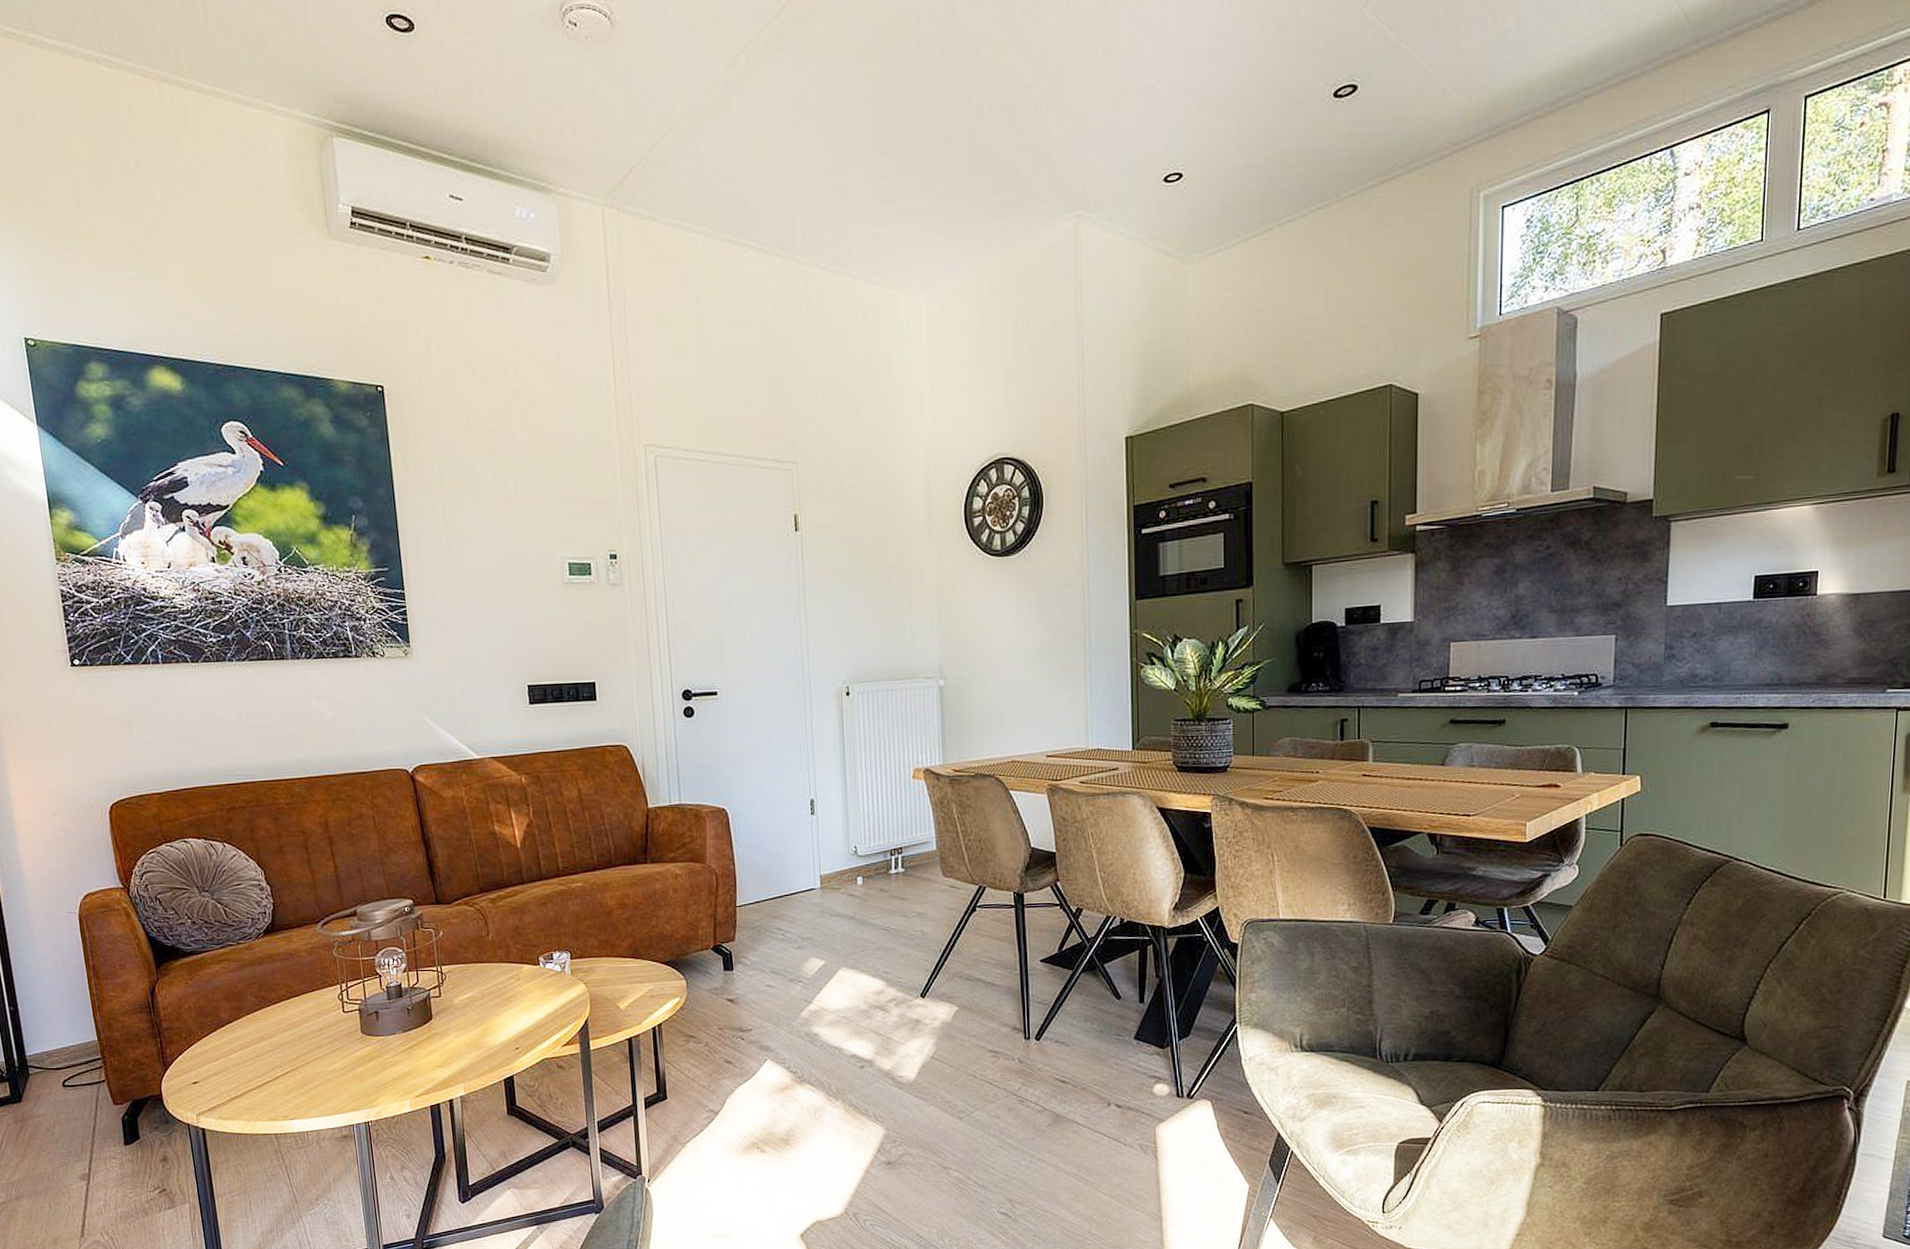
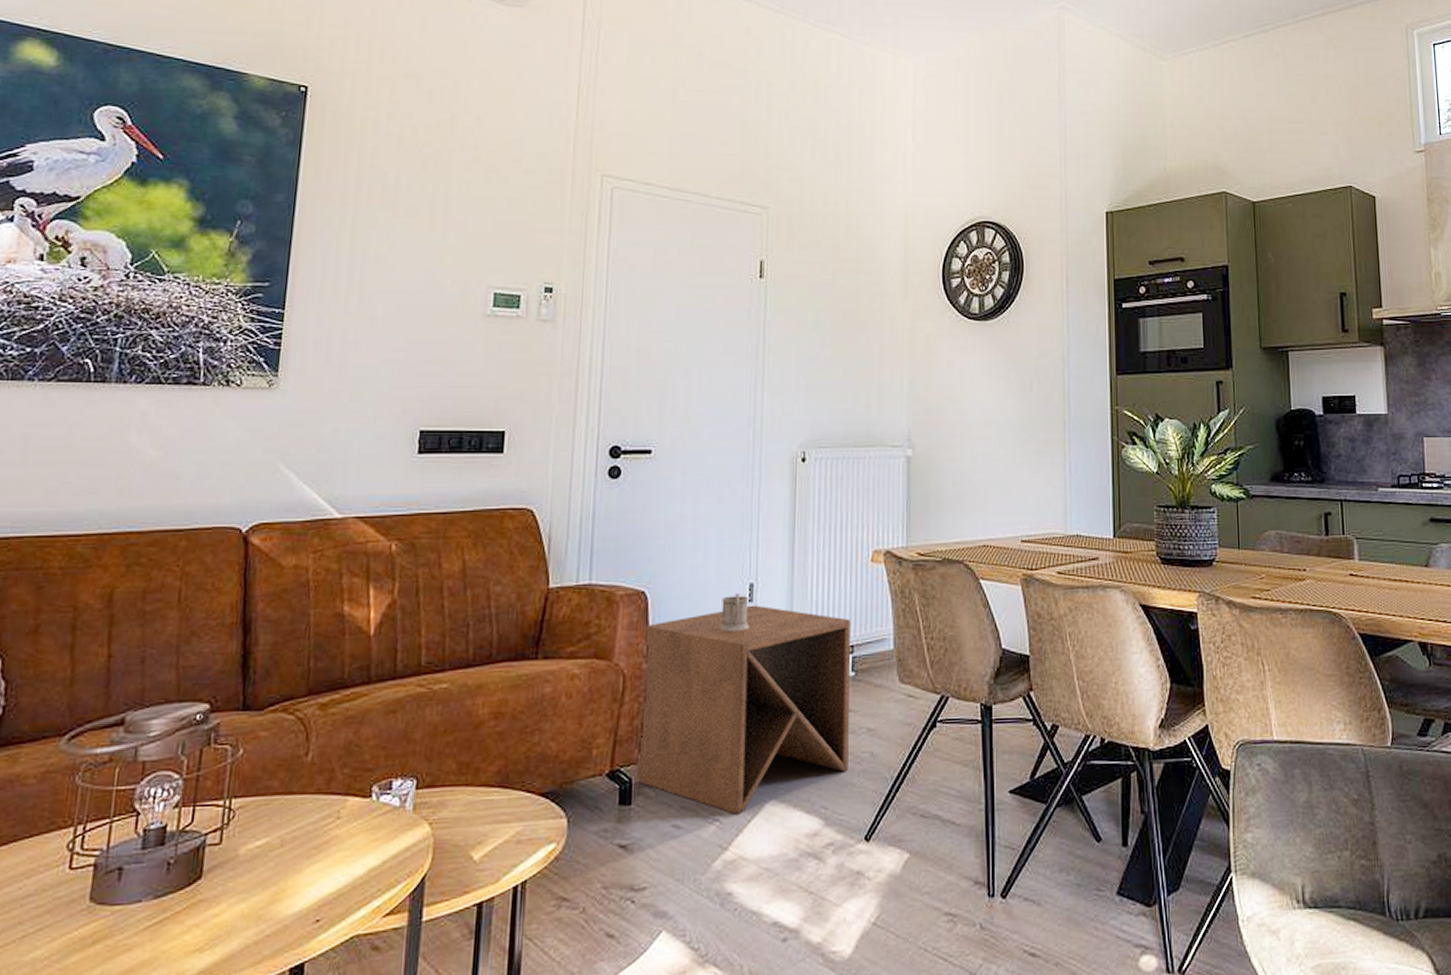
side table: none [728,817,904,977] -> present [636,605,850,814]
mug: none [789,808,813,839] -> present [719,594,749,633]

